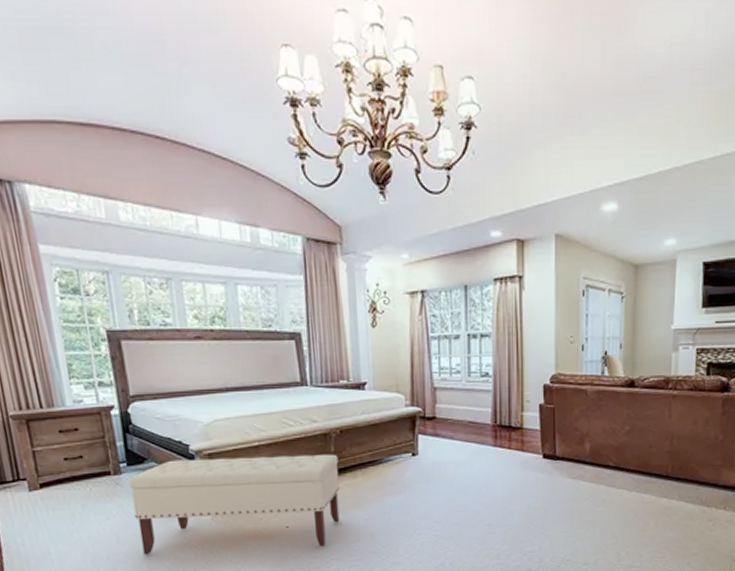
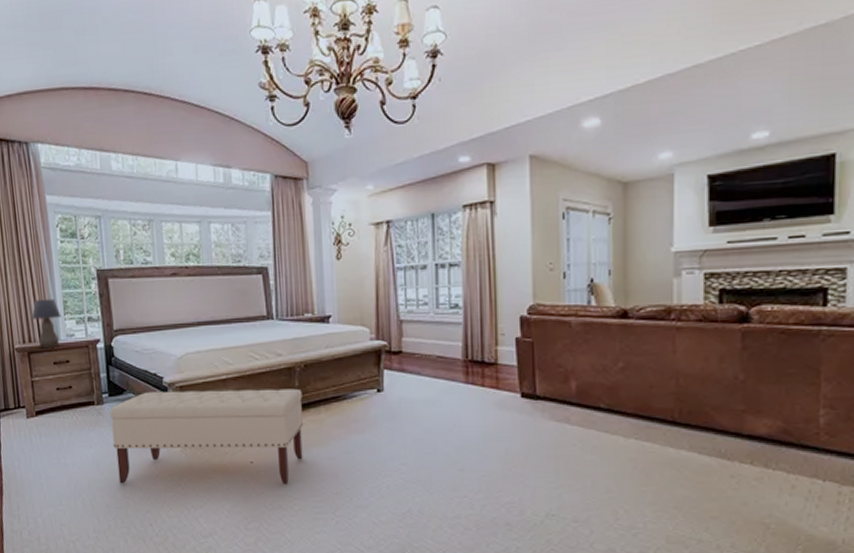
table lamp: none [28,360,66,416] -> present [31,297,62,349]

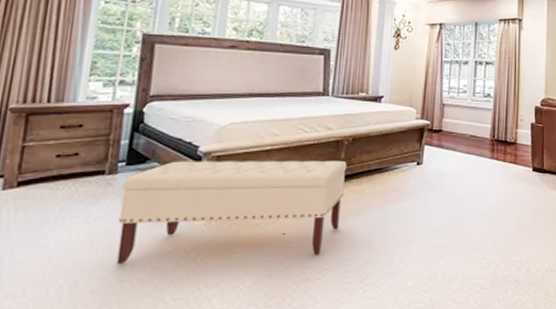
table lamp: present [31,297,62,349] -> none [43,56,86,111]

